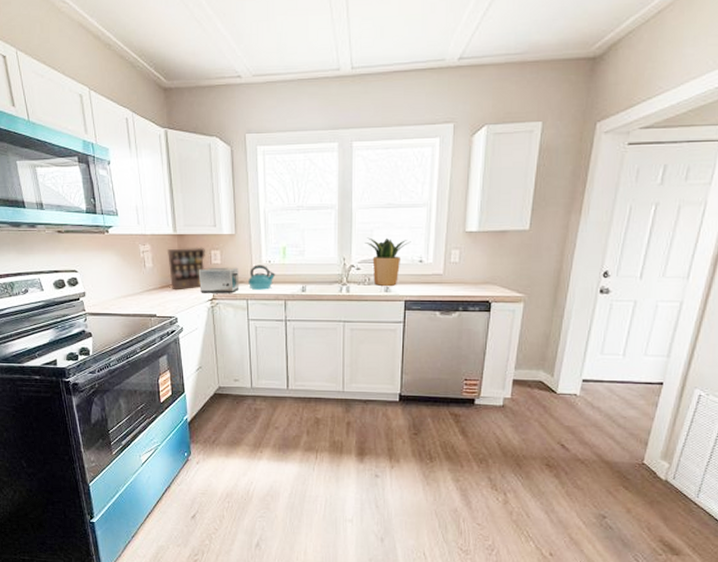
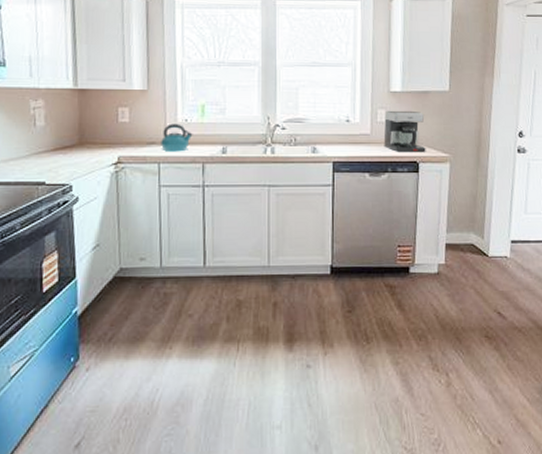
spice rack: present [168,247,205,291] -> none [65,103,111,153]
toaster: present [198,267,240,294] -> none [101,126,151,156]
potted plant: present [365,237,411,286] -> none [290,96,337,146]
coffee maker: none [456,250,501,293] -> present [384,110,426,153]

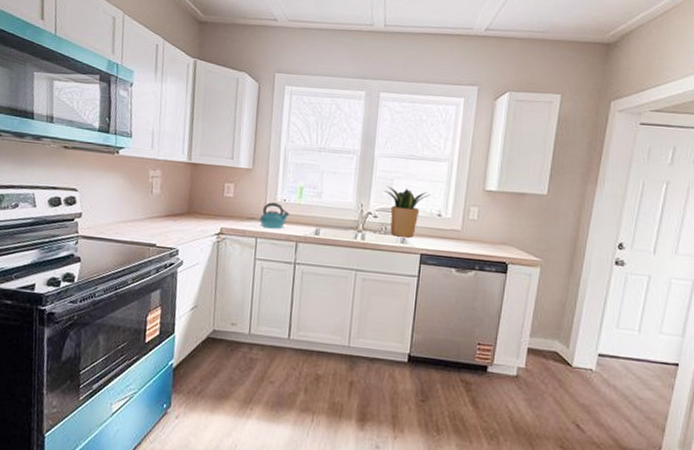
potted plant: none [290,96,337,146] -> present [384,186,431,238]
coffee maker: present [384,110,426,153] -> none [473,208,519,254]

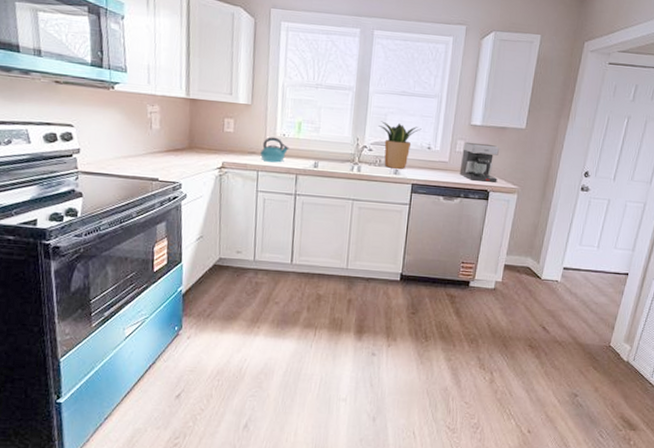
coffee maker: none [473,208,519,254] -> present [459,142,500,183]

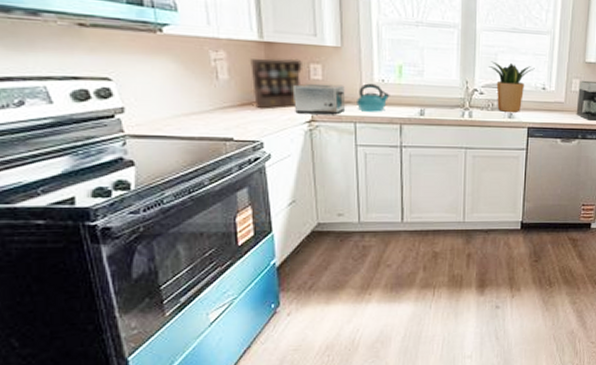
spice rack: none [177,112,219,156] -> present [251,58,302,110]
toaster: none [208,134,252,164] -> present [292,83,346,115]

